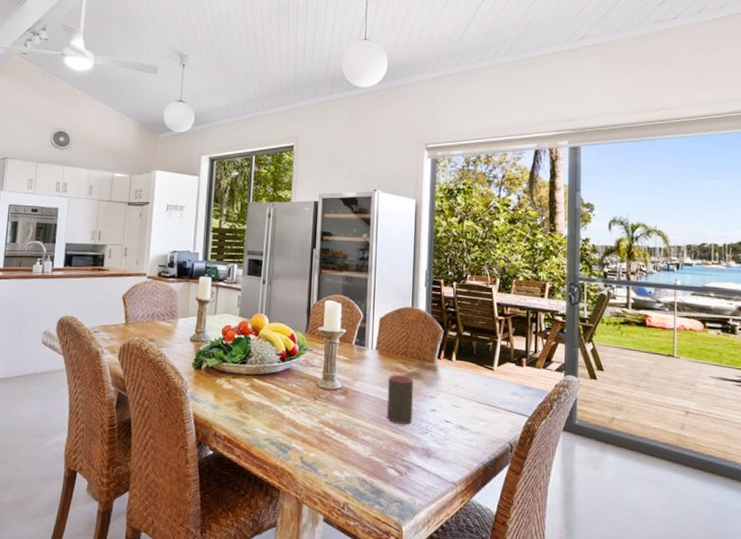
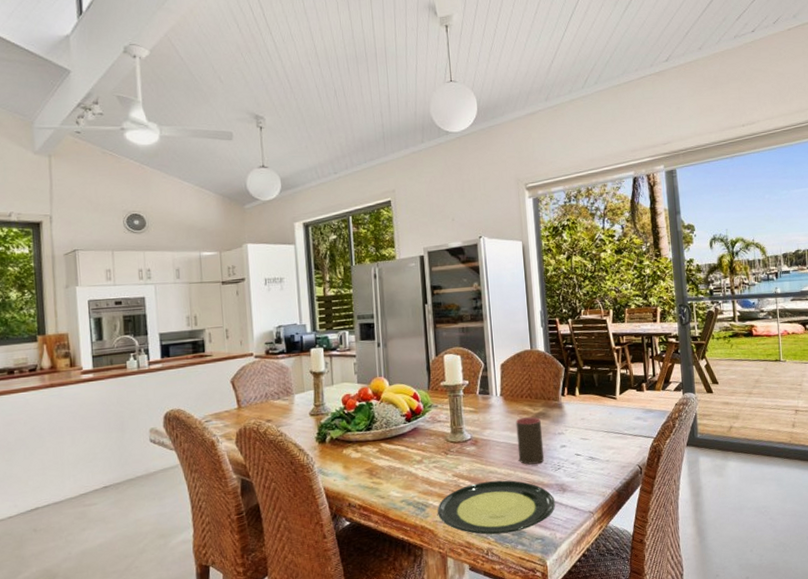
plate: none [299,434,419,491] -> present [437,480,556,535]

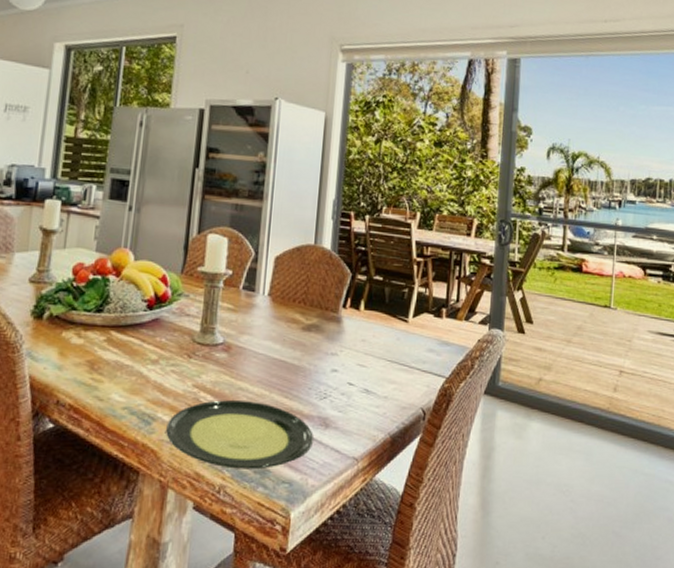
cup: present [515,417,545,465] -> none [277,327,312,388]

